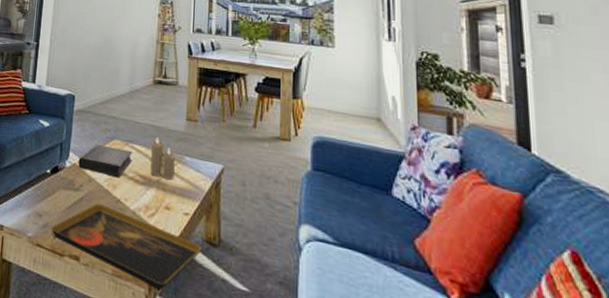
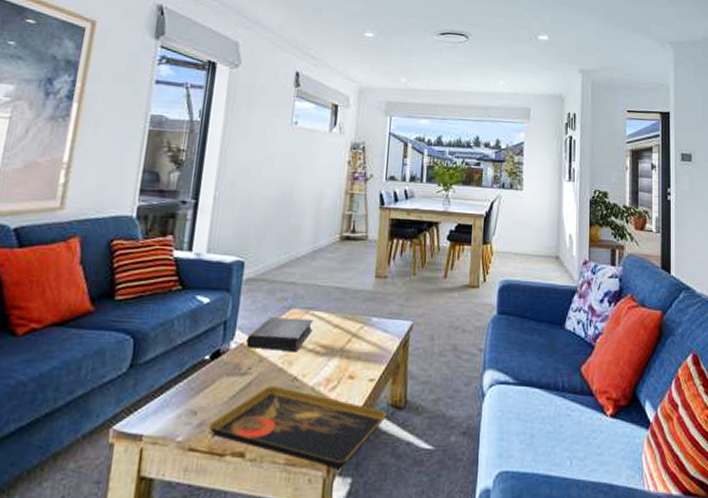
candle: present [150,137,175,180] -> none [333,299,362,345]

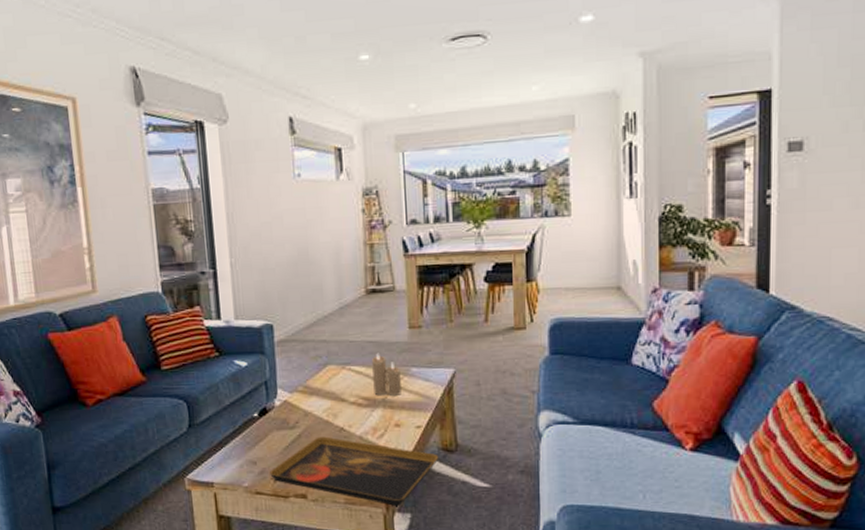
book: present [246,317,314,353] -> none [289,373,352,406]
candle: none [333,299,362,345] -> present [371,353,401,396]

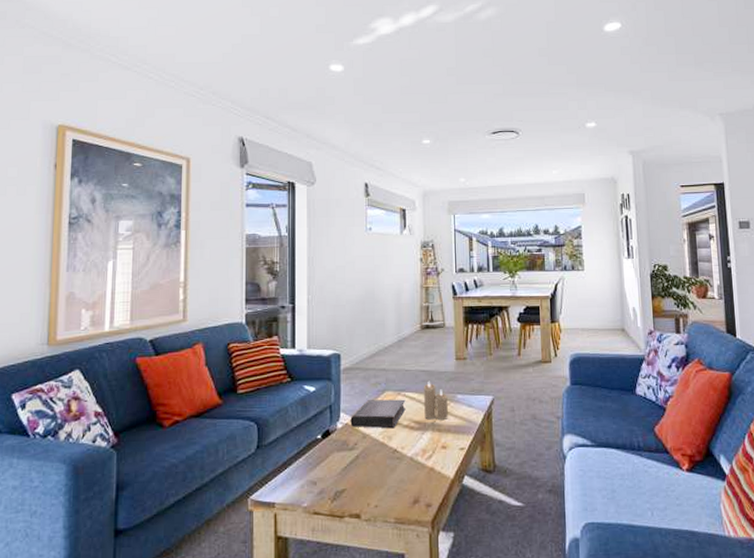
decorative tray: present [270,436,439,507] -> none [328,457,479,526]
book: none [289,373,352,406] -> present [350,399,406,429]

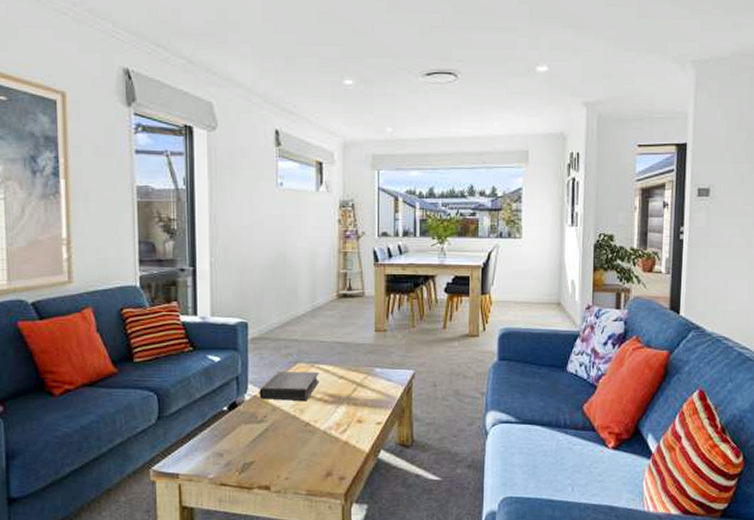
candle: present [423,381,448,420] -> none [338,353,365,393]

